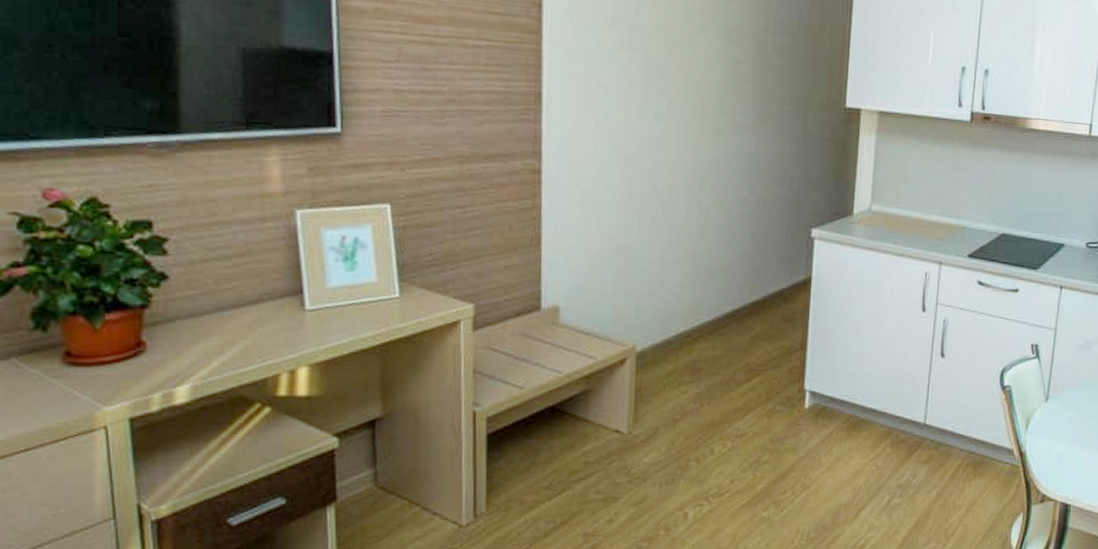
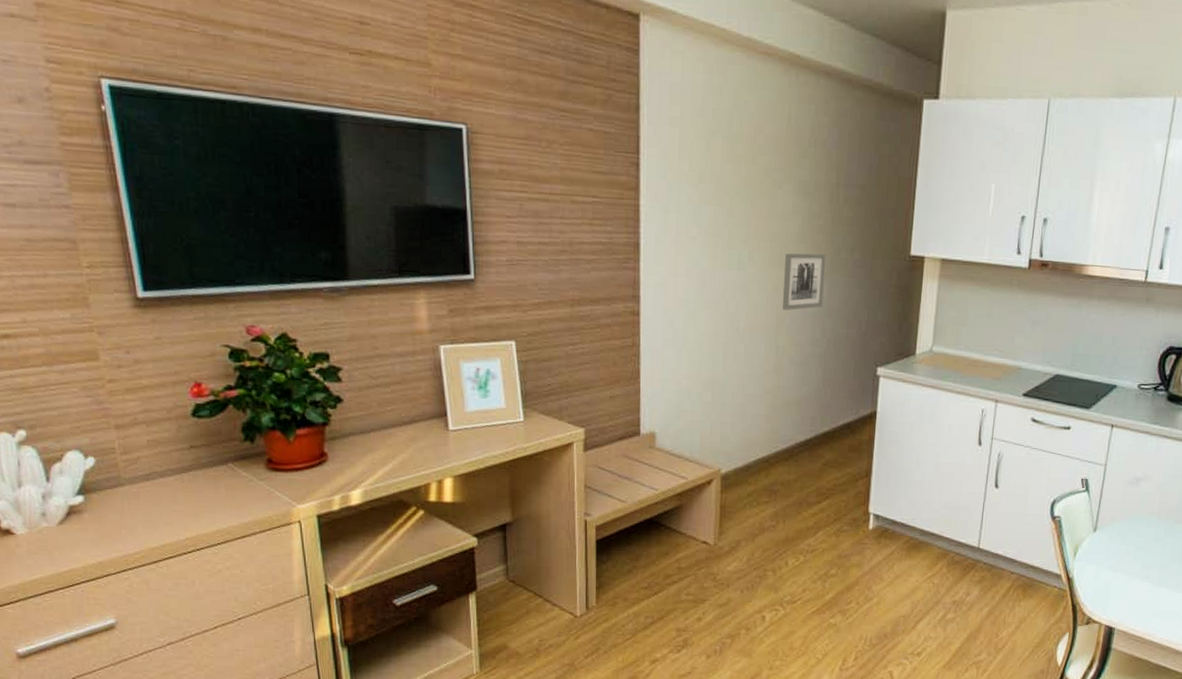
wall art: none [705,104,753,167] -> present [782,253,825,311]

